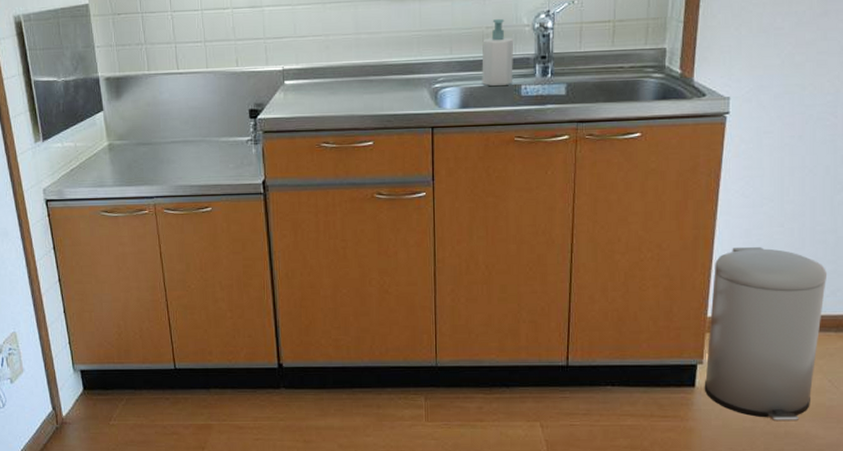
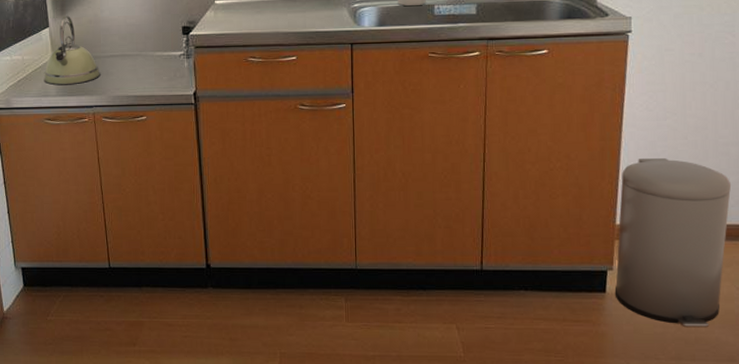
kettle: none [99,98,161,175] -> present [43,16,101,85]

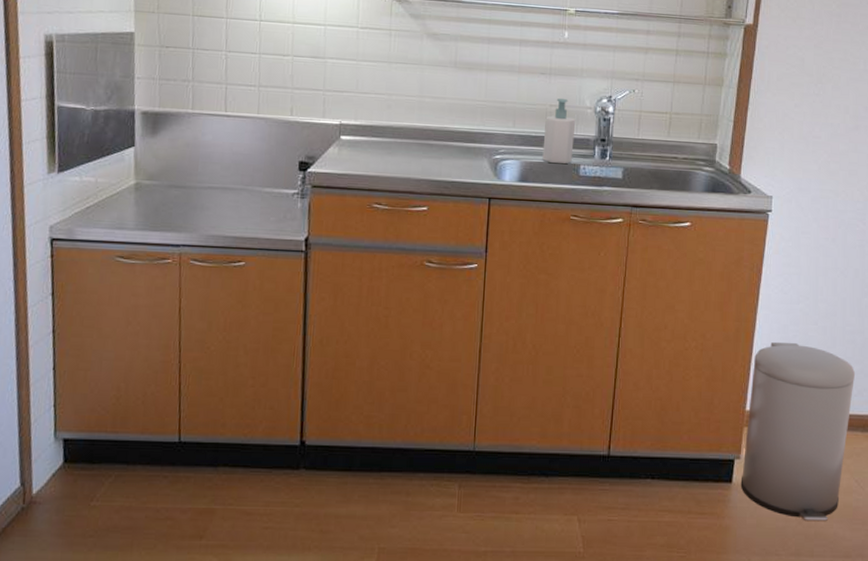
kettle: present [43,16,101,85] -> none [120,135,194,218]

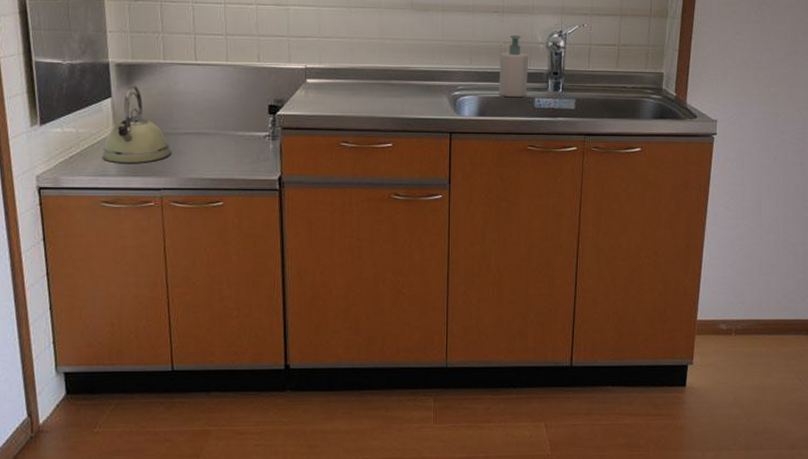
kettle: none [120,135,194,218] -> present [102,85,171,164]
pedal bin: present [740,342,856,522] -> none [694,255,798,418]

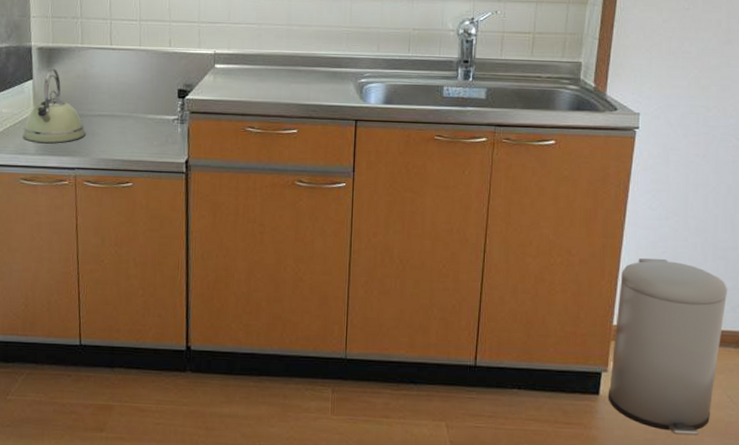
soap bottle: present [499,35,529,98] -> none [406,22,439,86]
pedal bin: none [694,255,798,418] -> present [608,258,728,436]

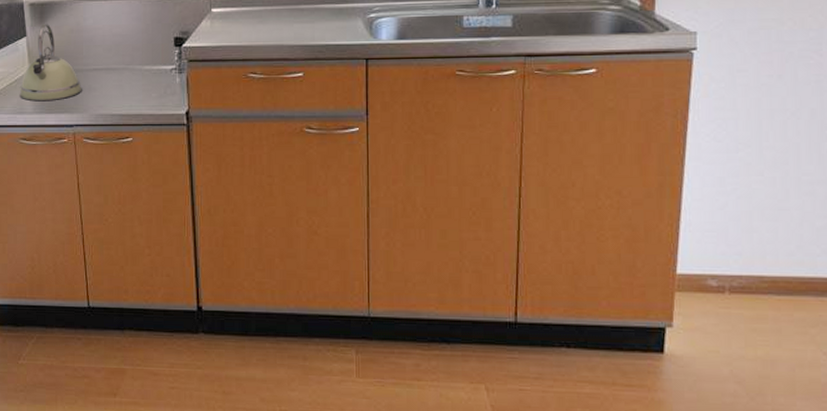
pedal bin: present [608,258,728,436] -> none [674,196,818,399]

